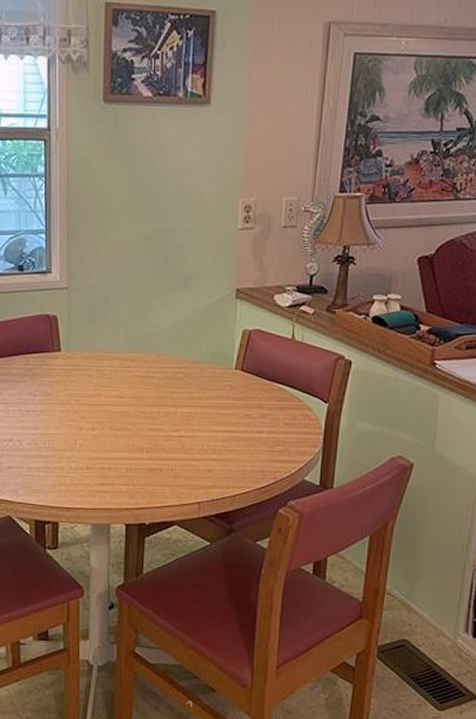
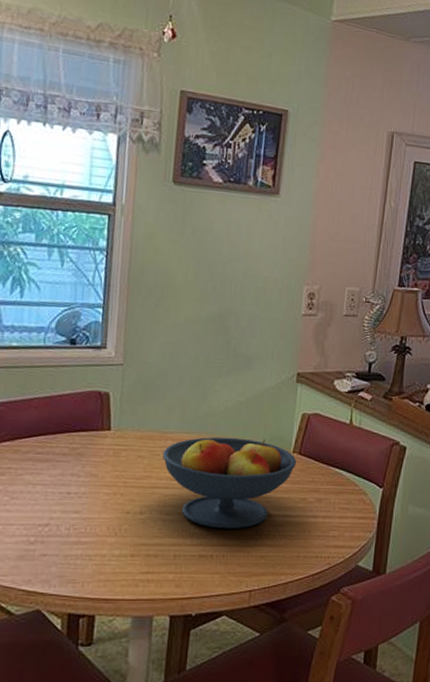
fruit bowl: none [109,355,239,444] -> present [162,436,297,529]

